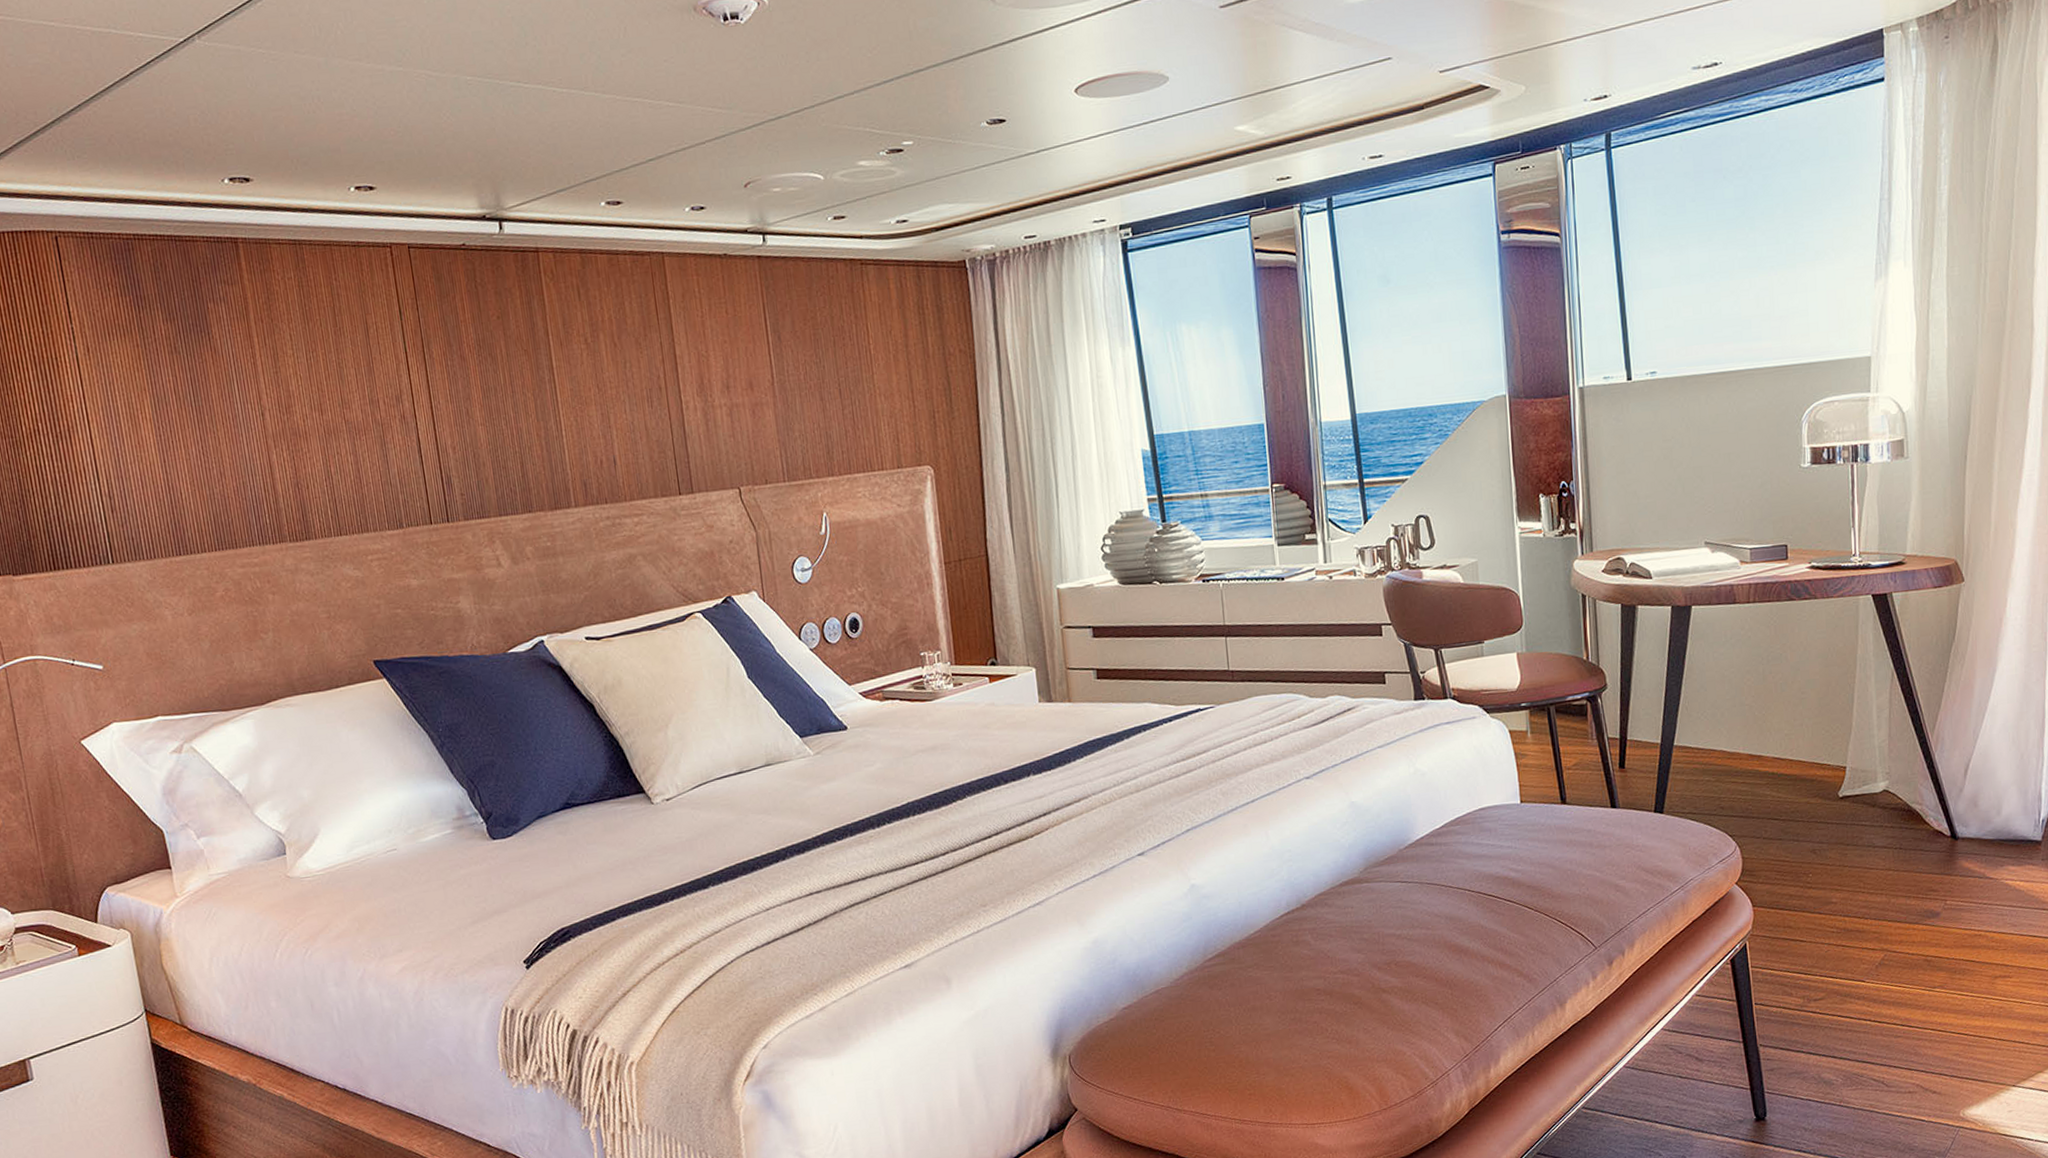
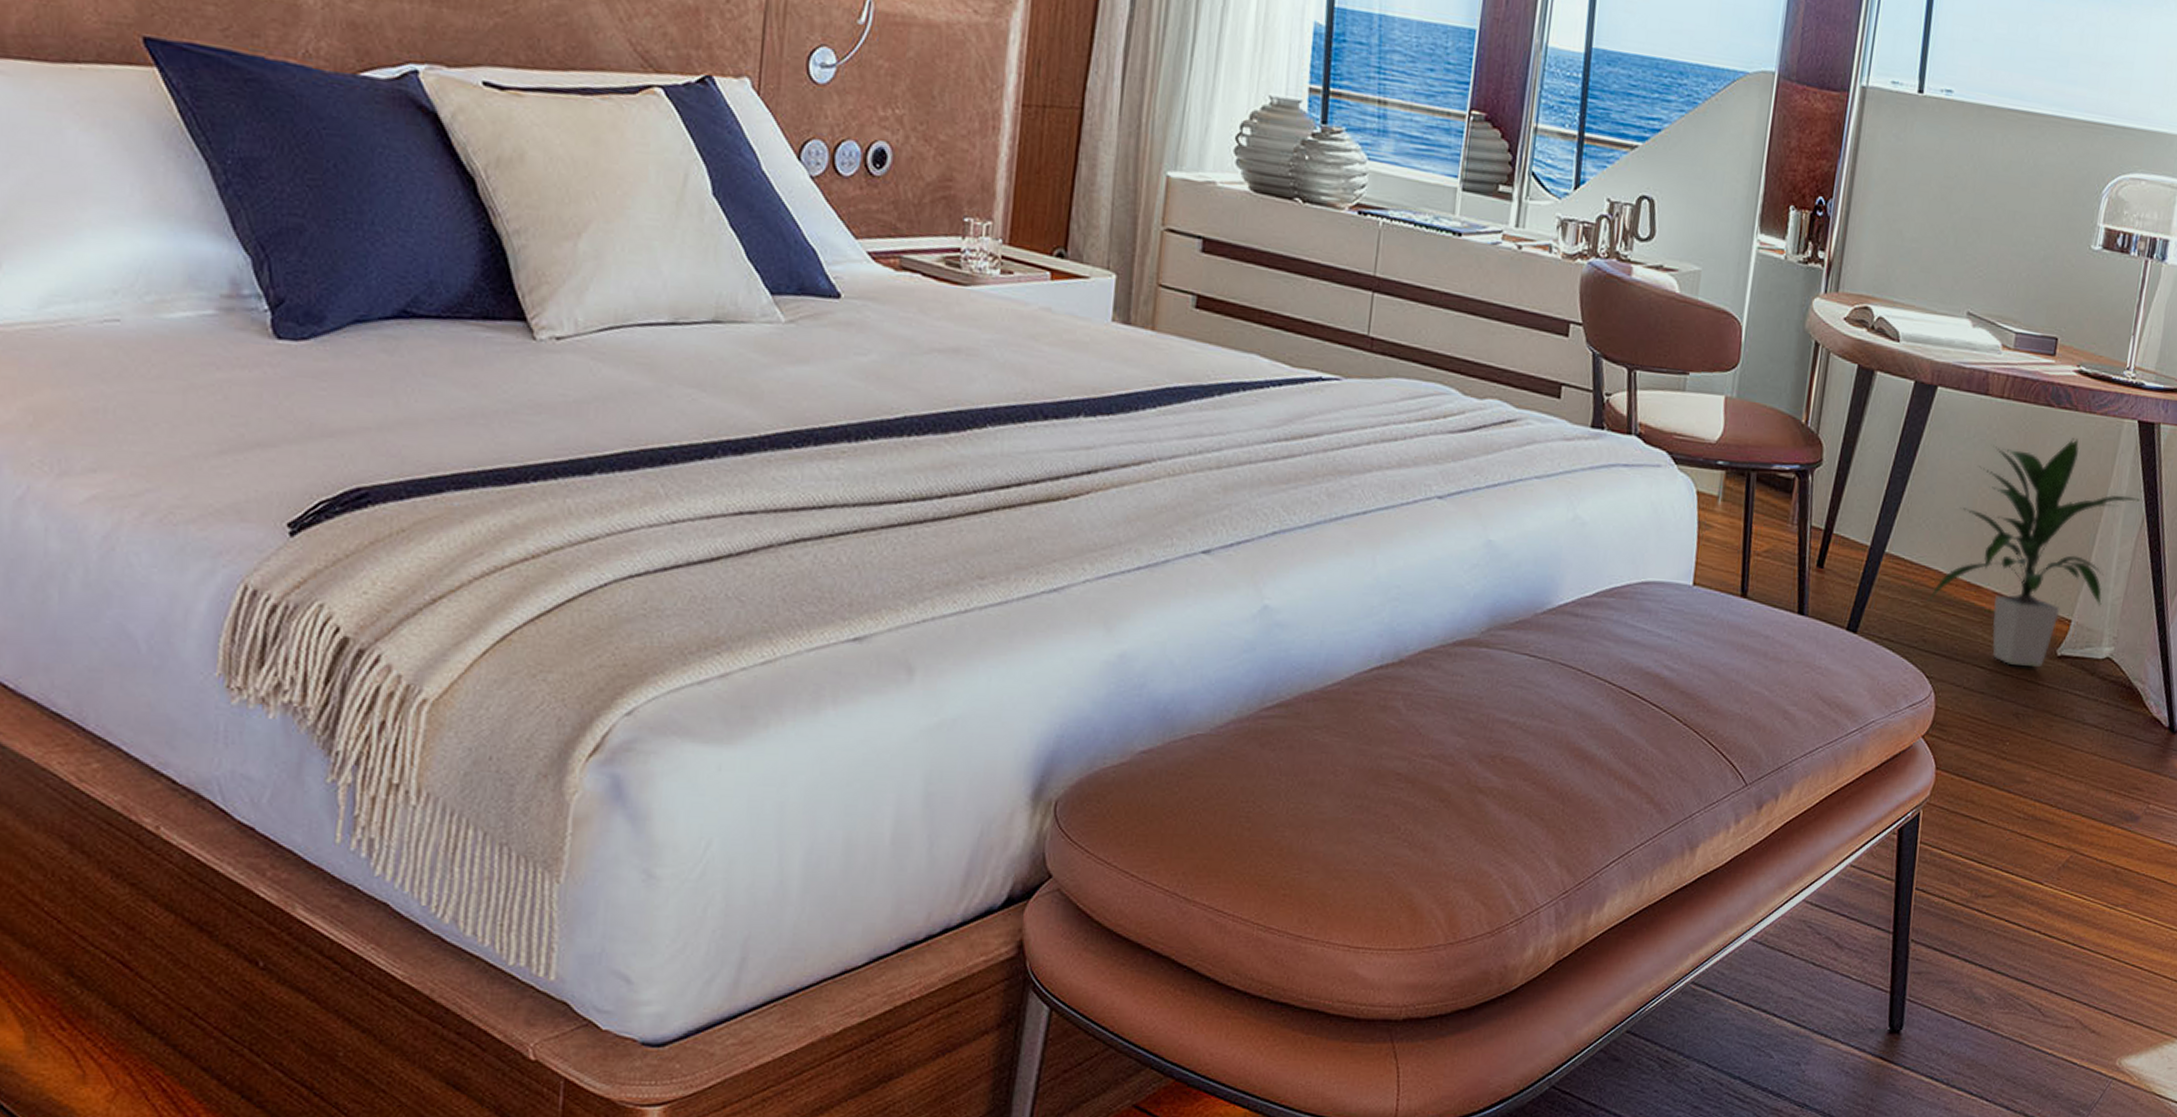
indoor plant: none [1717,621,1886,813] -> present [1926,438,2140,667]

